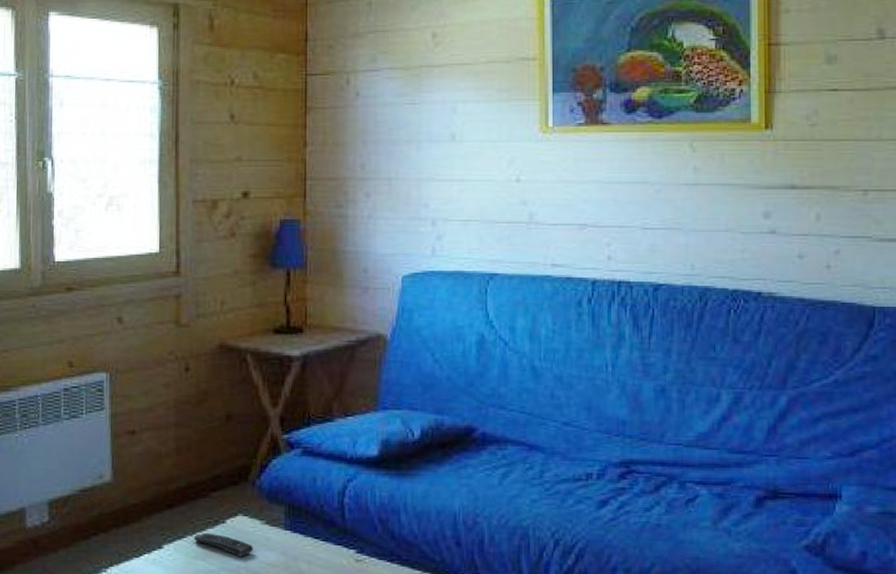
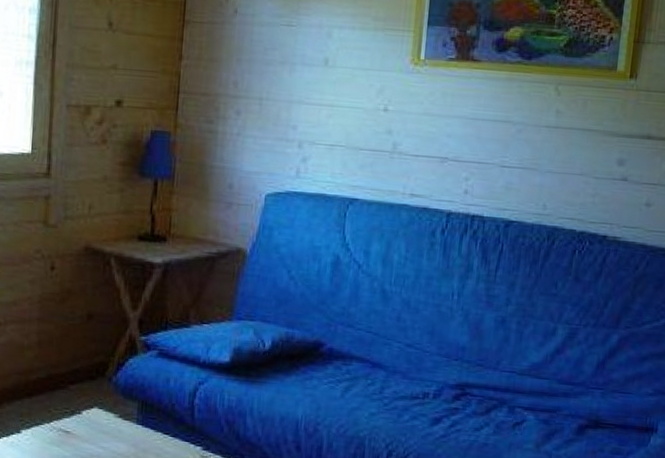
remote control: present [193,532,254,558] -> none [50,421,107,447]

